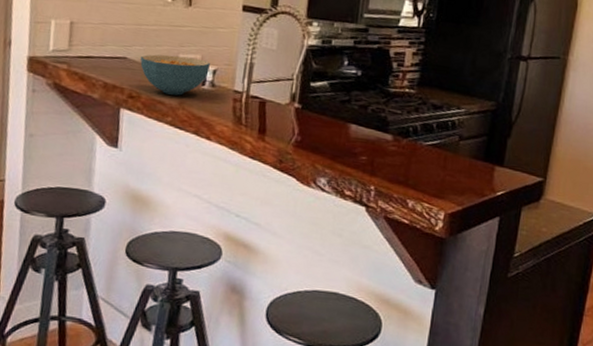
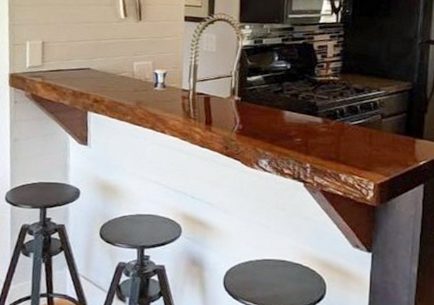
cereal bowl: present [140,54,210,96] -> none [101,63,160,97]

